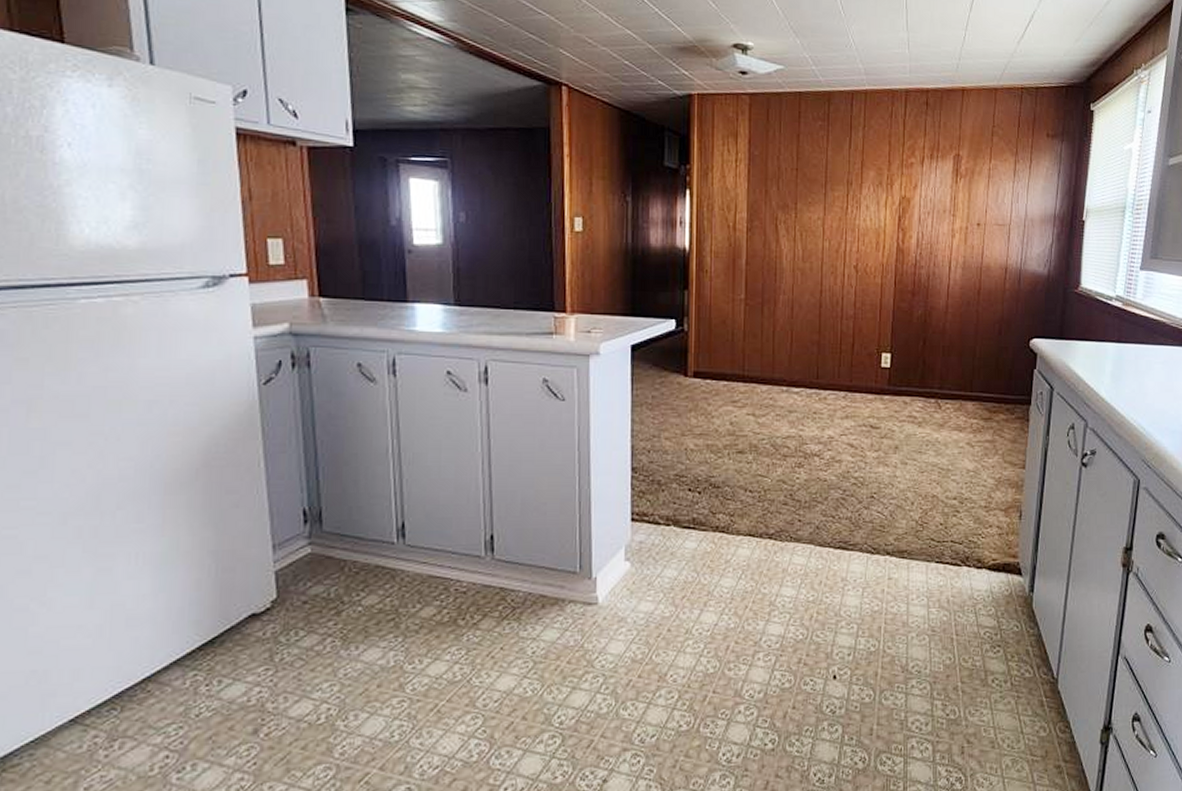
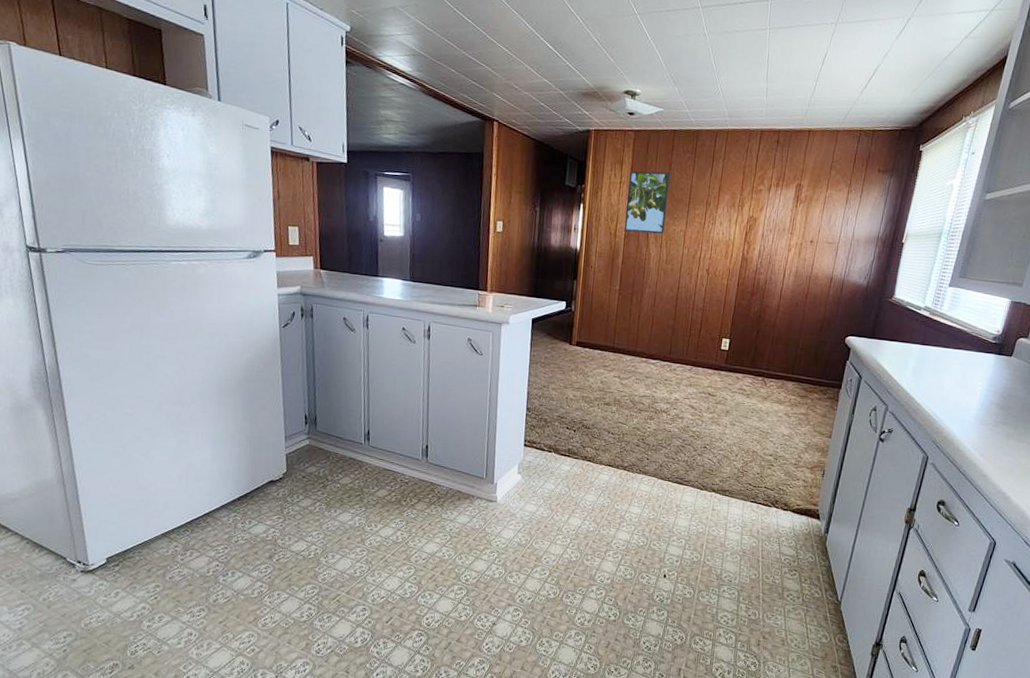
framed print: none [745,144,800,224] -> present [624,171,671,234]

